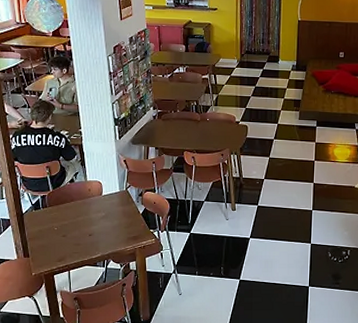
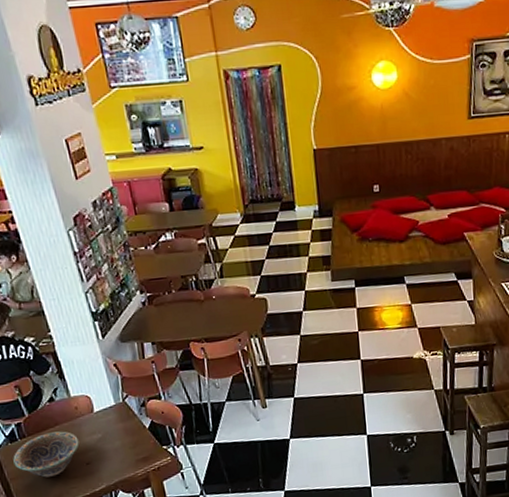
decorative bowl: none [34,206,87,241] -> present [13,431,79,478]

